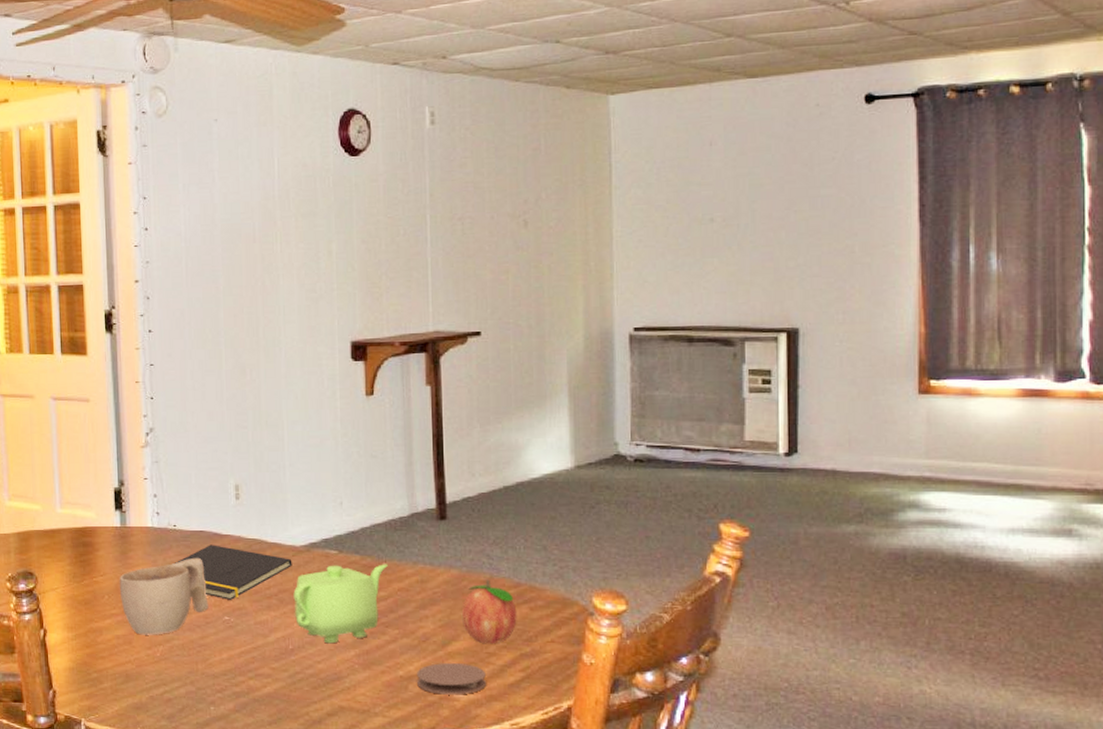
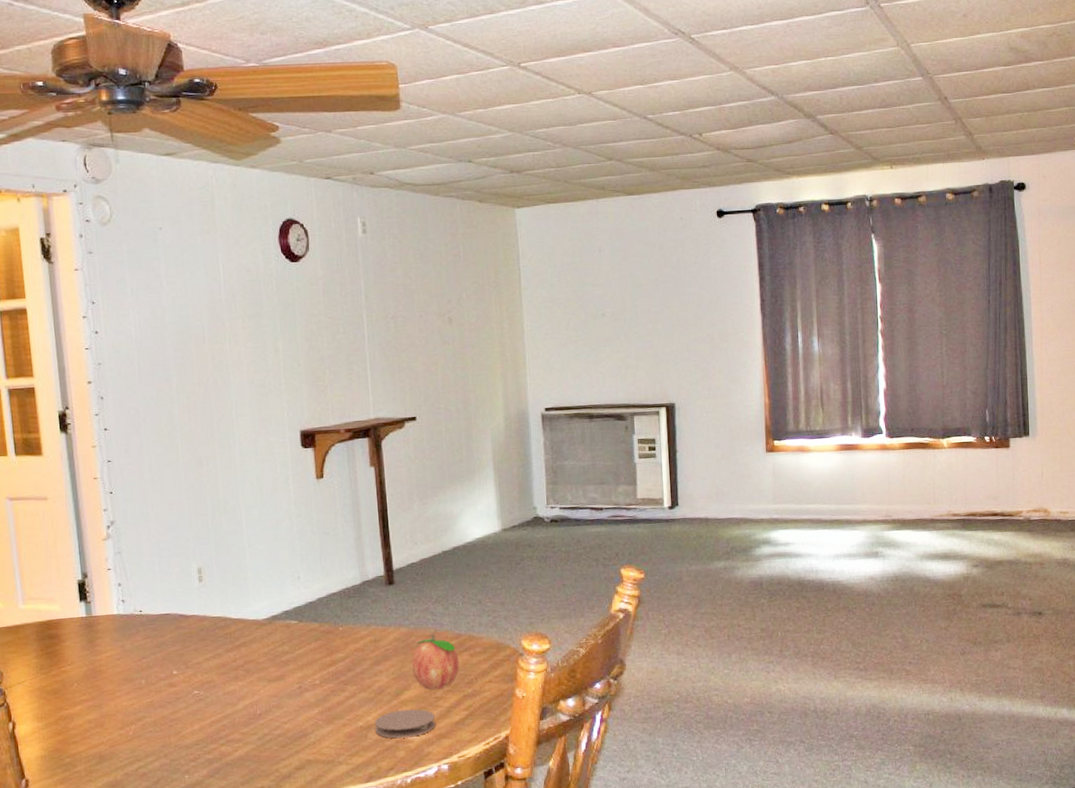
cup: present [119,558,209,635] -> none [87,640,178,717]
notepad: present [172,545,292,600] -> none [140,625,256,675]
teapot: present [293,564,388,644] -> none [258,628,344,705]

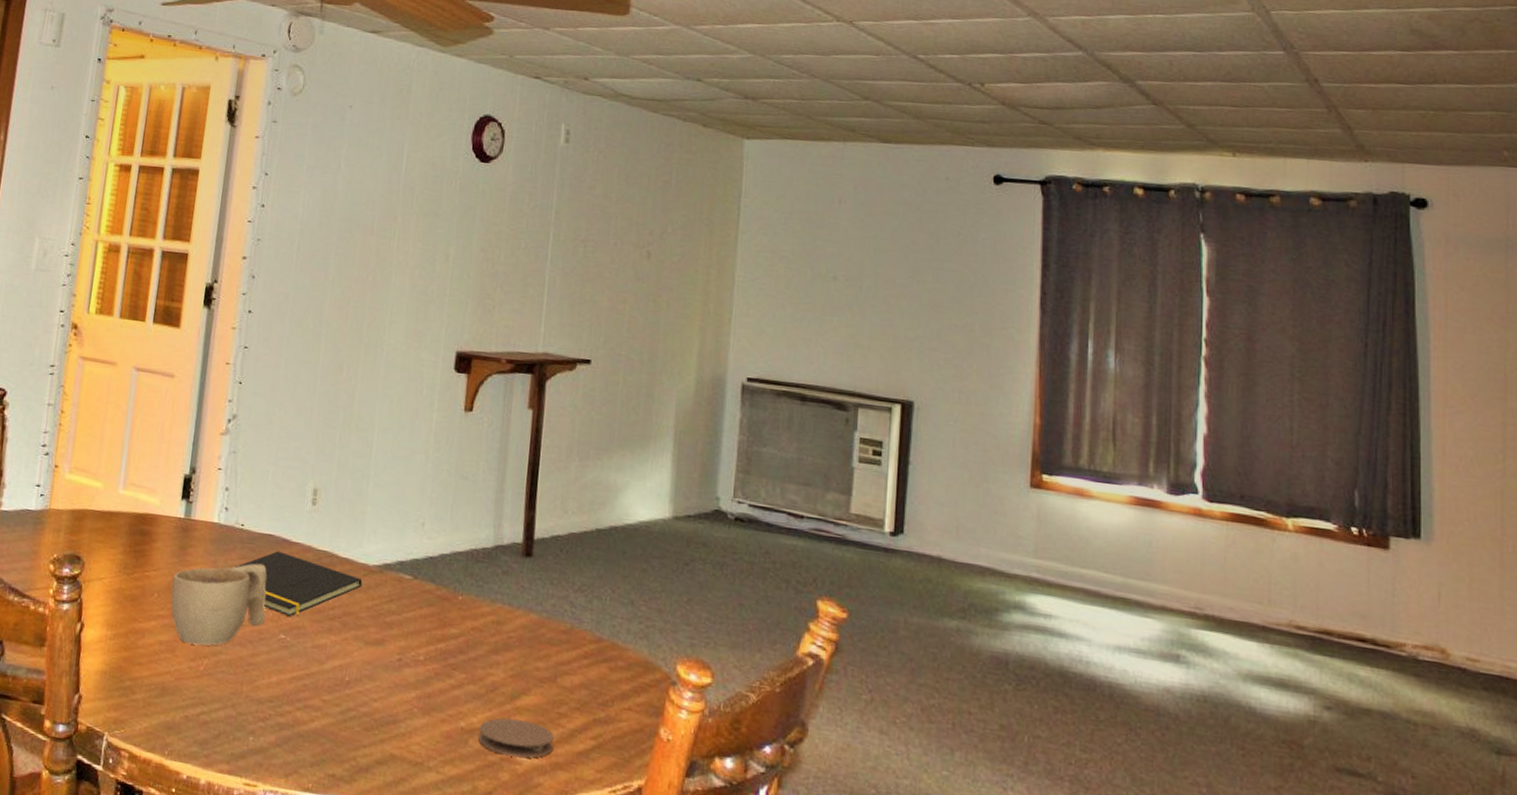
cup: none [87,640,178,717] -> present [171,563,267,646]
notepad: none [140,625,256,675] -> present [233,551,363,617]
fruit: present [411,633,460,690] -> none [535,629,595,704]

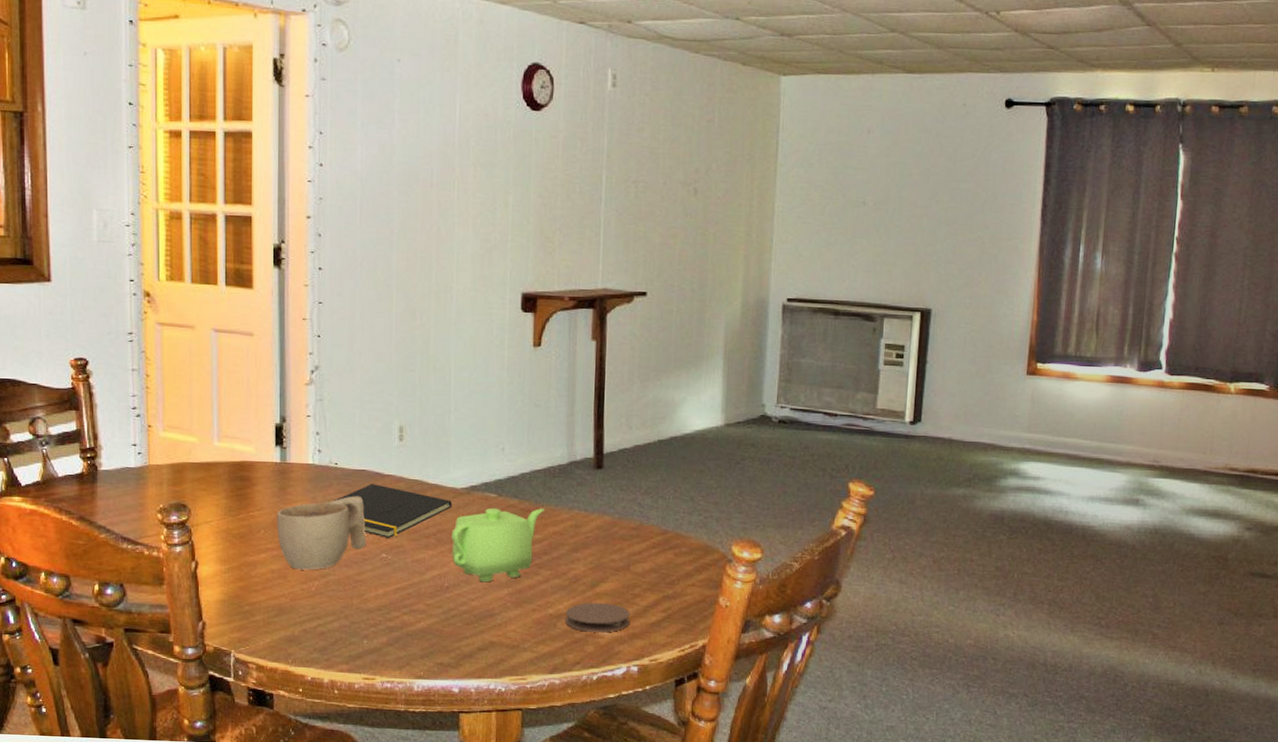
teapot: none [356,591,464,681] -> present [451,507,544,583]

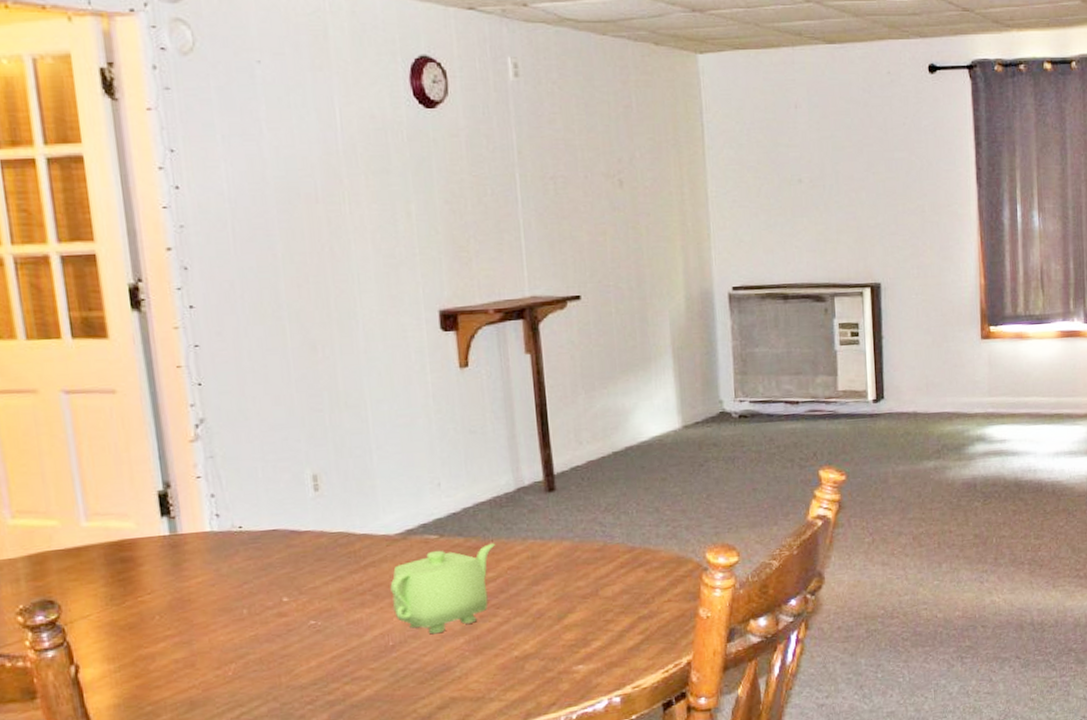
cup: present [276,496,367,570] -> none [172,561,290,655]
notepad: present [332,484,452,538] -> none [240,543,387,602]
coaster: present [566,602,630,633] -> none [533,634,605,669]

